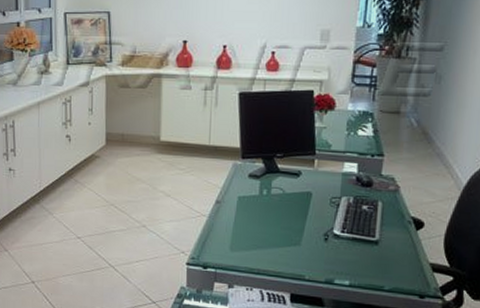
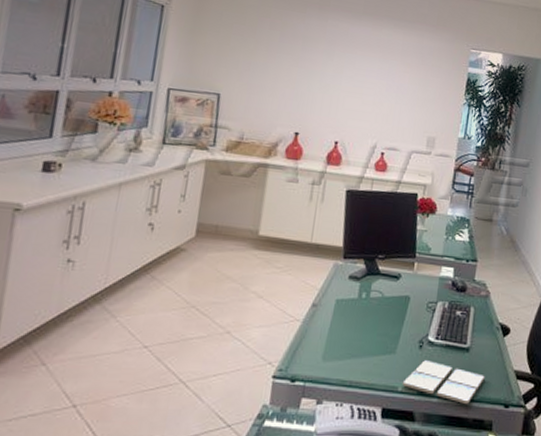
drink coaster: none [309,252,397,294] -> present [402,360,485,405]

